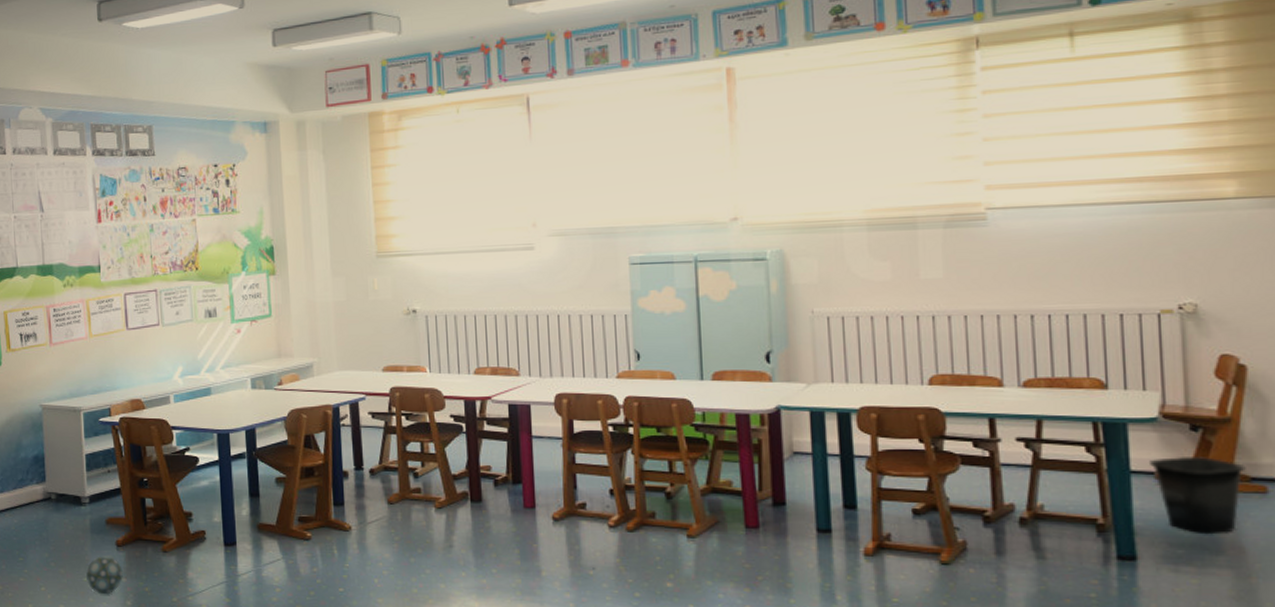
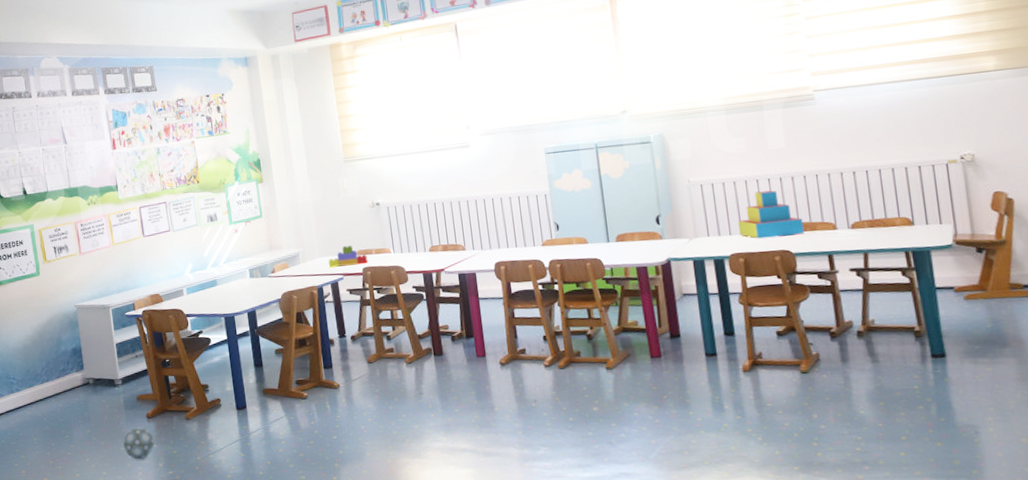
building blocks: none [348,359,397,384] -> present [328,245,368,268]
toy blocks: none [873,331,960,391] -> present [738,190,805,239]
waste bin: present [1150,457,1246,535] -> none [949,272,1020,333]

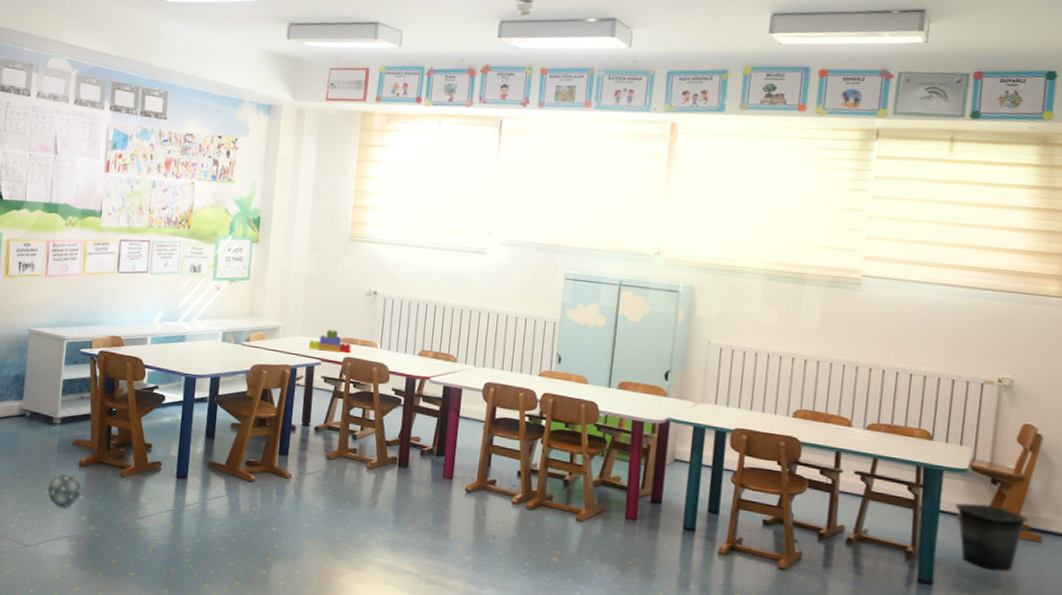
toy blocks: present [738,190,805,239] -> none [749,369,819,424]
waste bin: none [949,272,1020,333] -> present [955,503,1029,571]

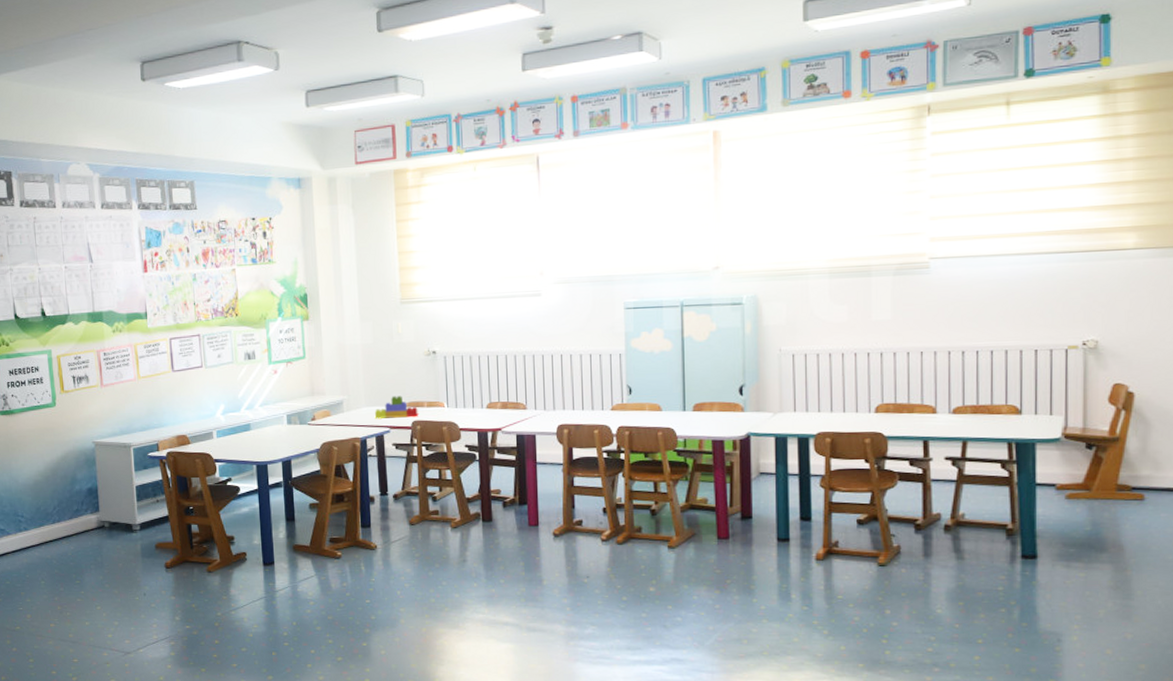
ball: present [47,472,82,508] -> none [138,577,172,611]
waste bin: present [955,503,1029,571] -> none [1052,470,1128,536]

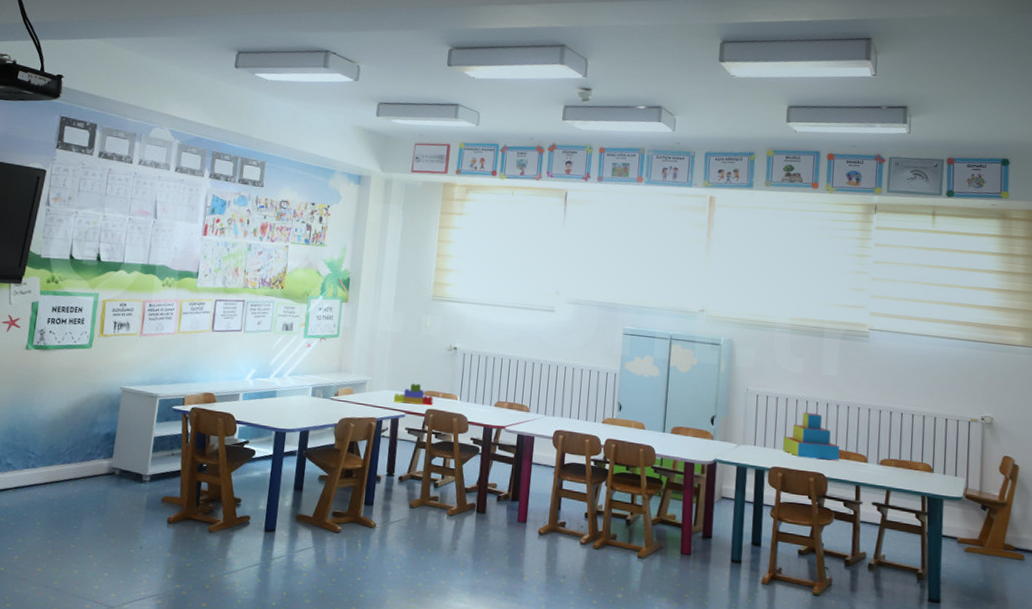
toy blocks: none [829,366,901,418] -> present [783,412,840,461]

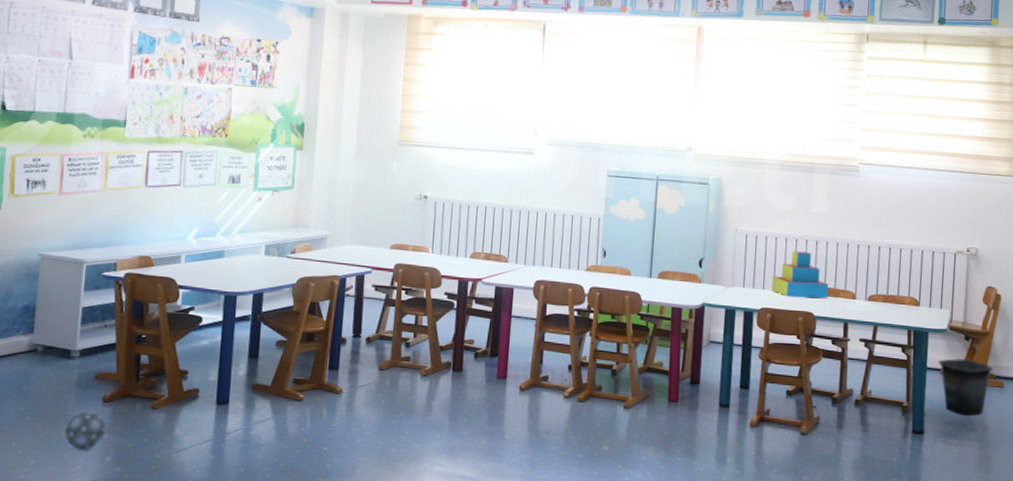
ball: none [134,530,169,566] -> present [65,411,106,449]
building blocks: present [393,383,433,405] -> none [357,236,403,260]
waste bin: none [954,527,1013,588] -> present [939,358,993,416]

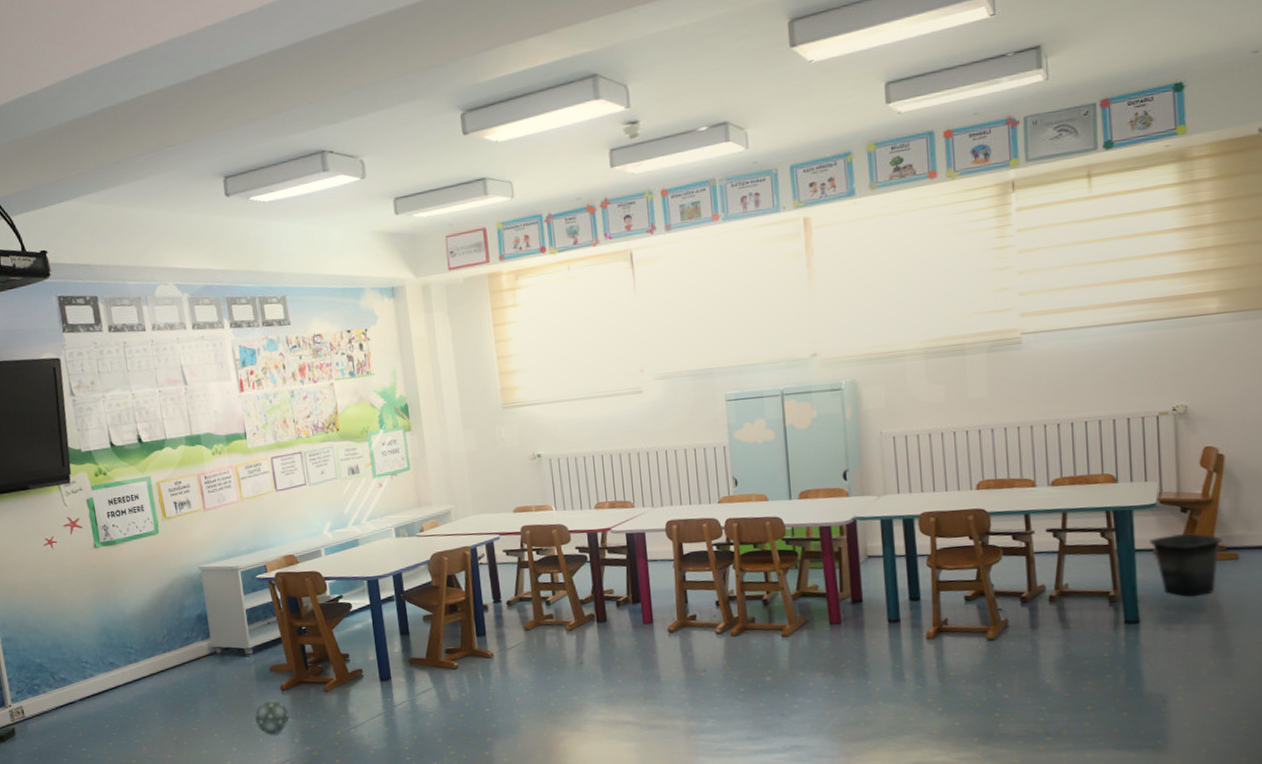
toy blocks: present [772,251,829,299] -> none [931,443,1001,497]

